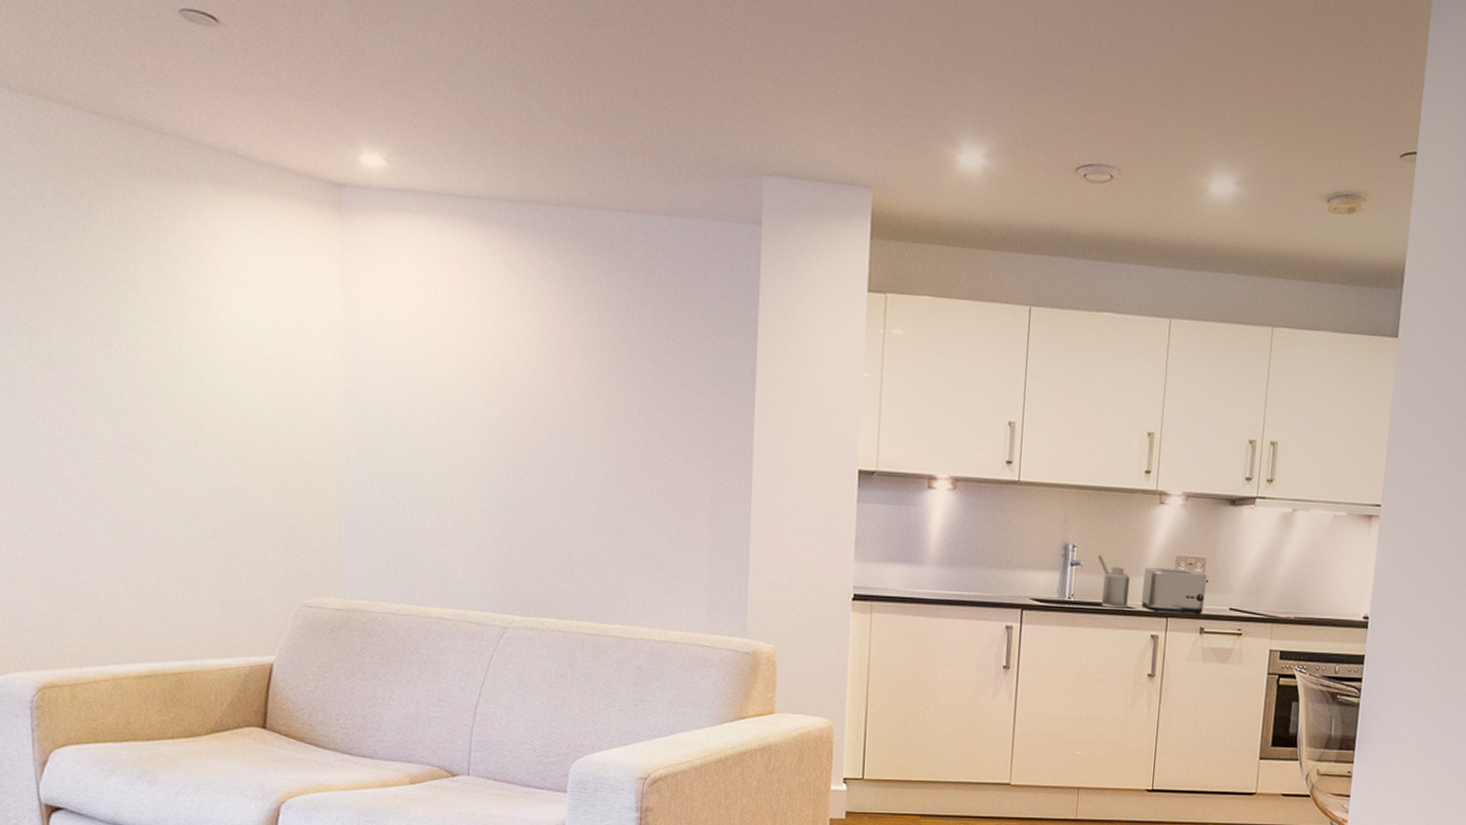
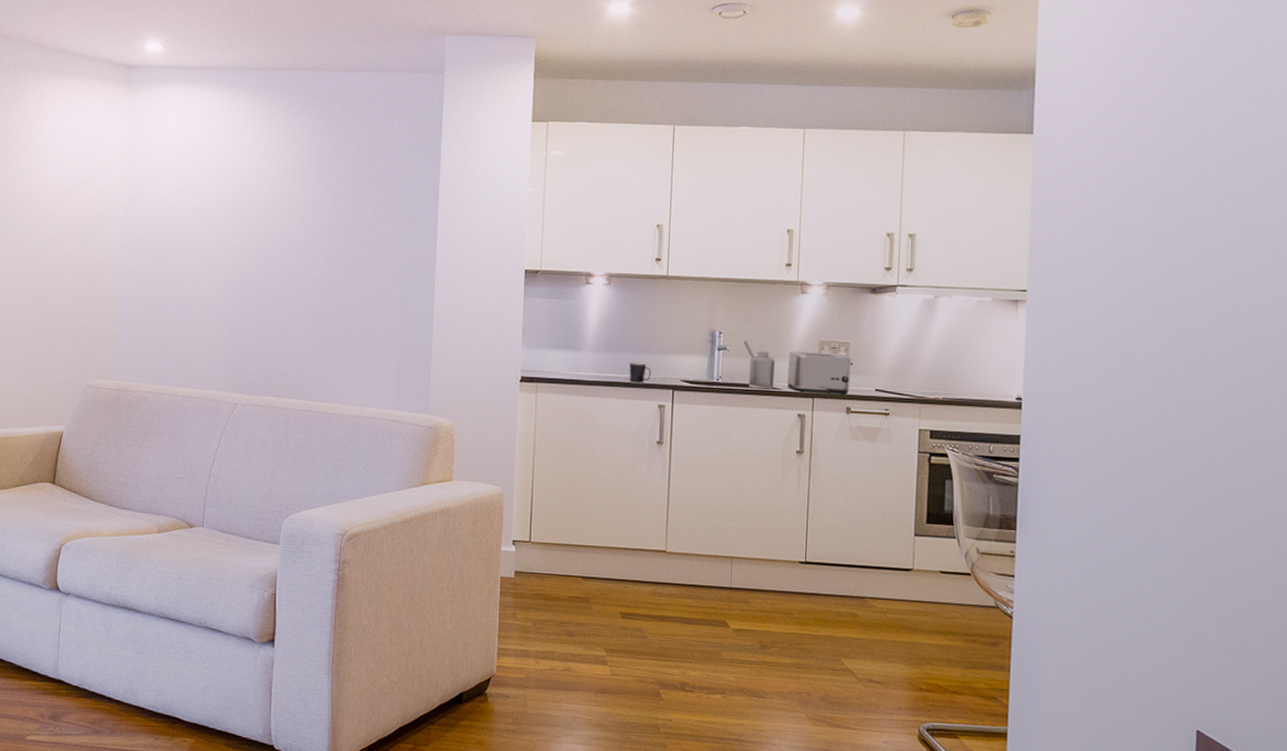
mug: none [974,577,999,603] -> present [629,361,652,384]

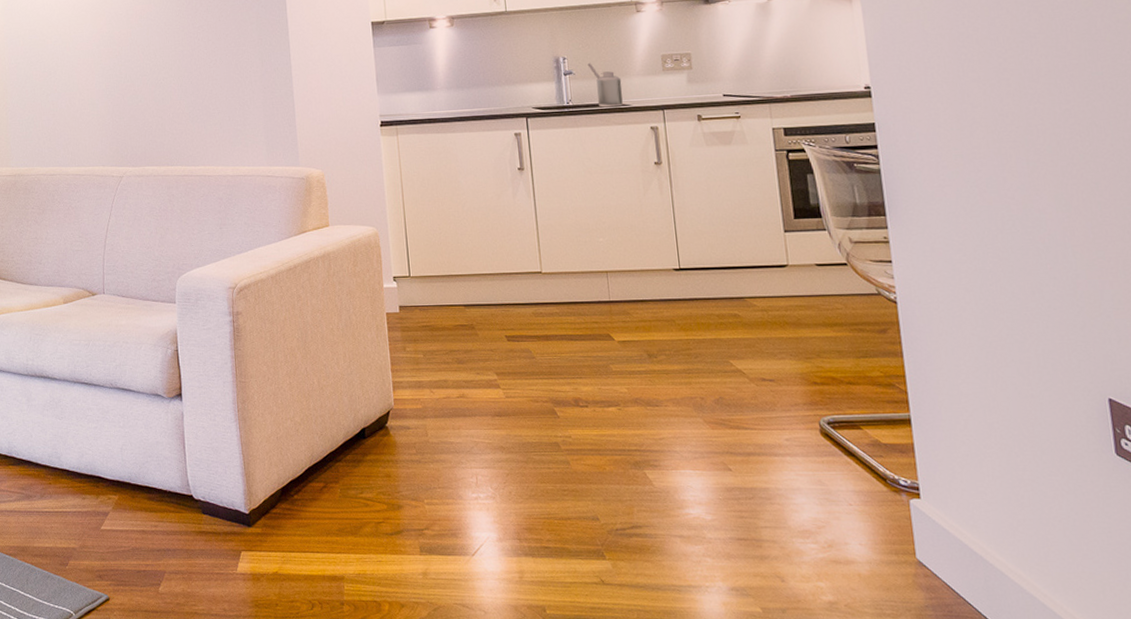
mug: present [629,361,652,384] -> none [481,95,504,116]
toaster: present [786,351,853,396] -> none [633,65,698,107]

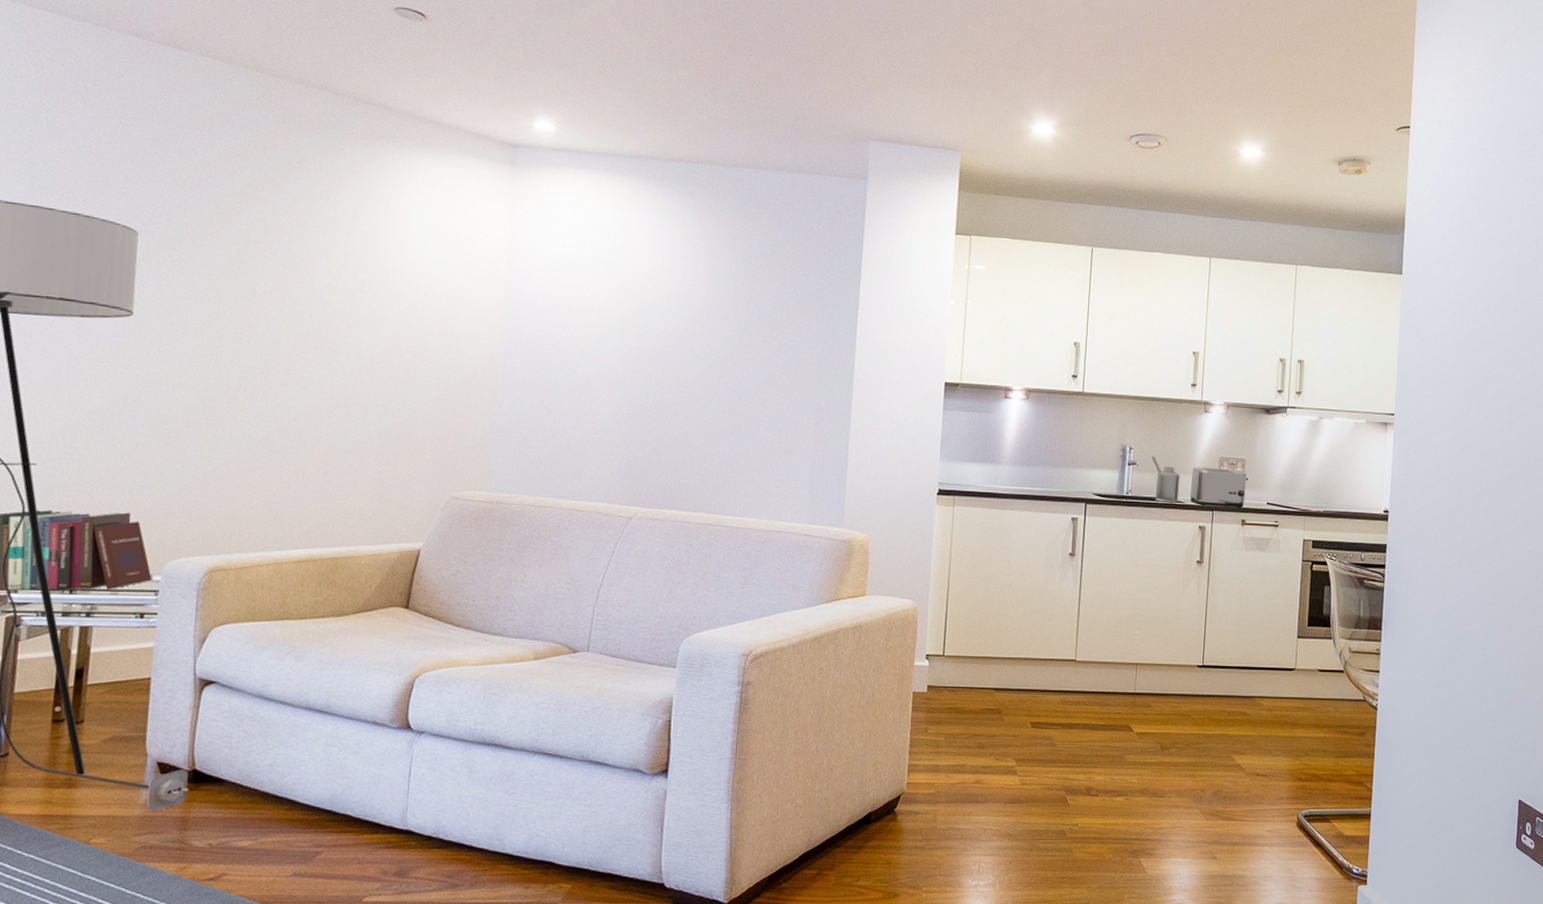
toaster: none [633,65,698,107] -> present [1189,467,1249,509]

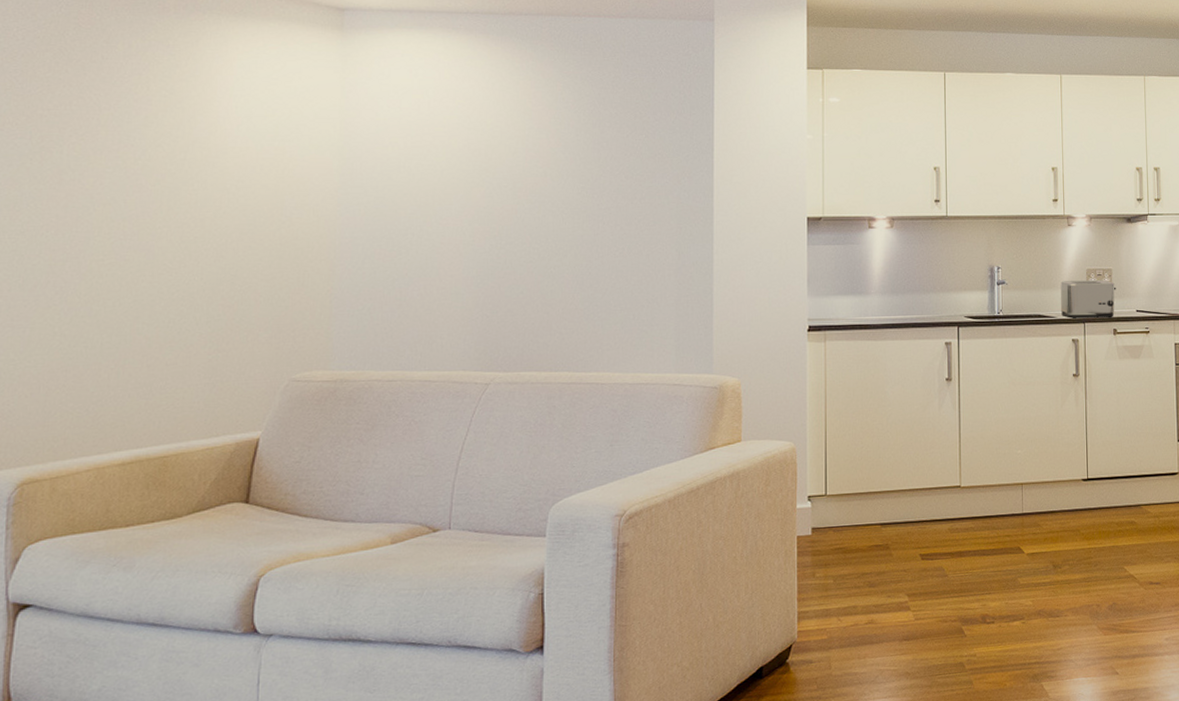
soap dispenser: present [1151,456,1180,504] -> none [1020,274,1050,320]

